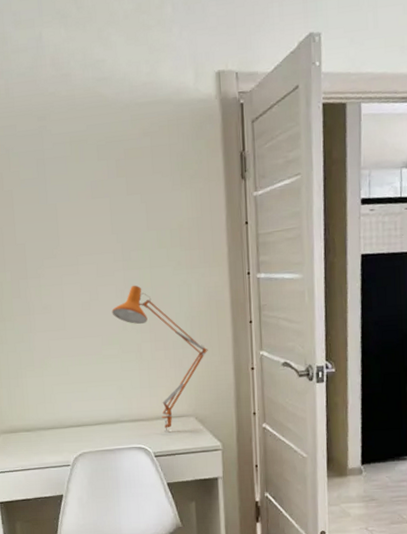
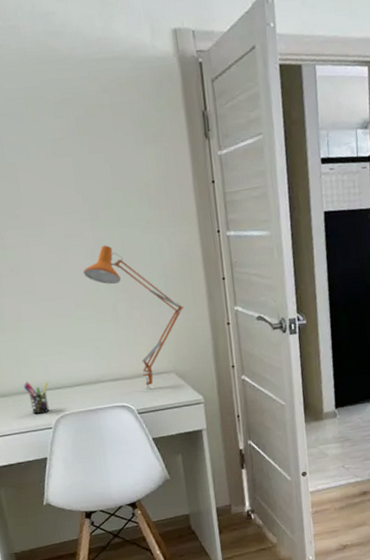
pen holder: none [46,417,70,451] -> present [23,381,50,415]

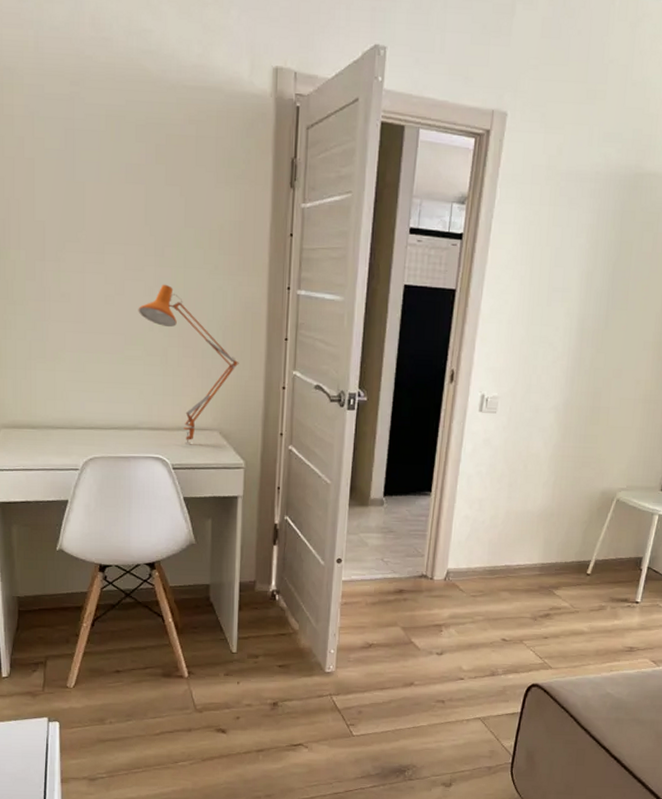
pen holder: present [23,381,50,415] -> none [55,415,83,453]

